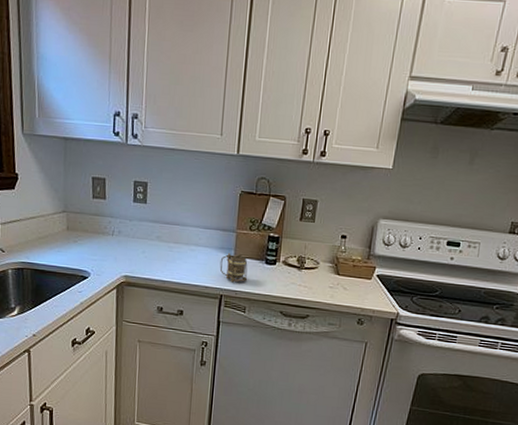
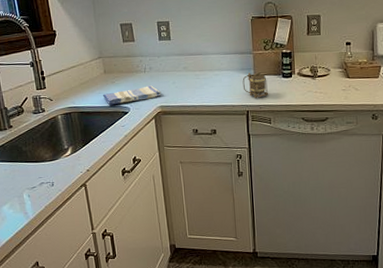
dish towel: none [62,251,128,267] -> present [103,85,161,106]

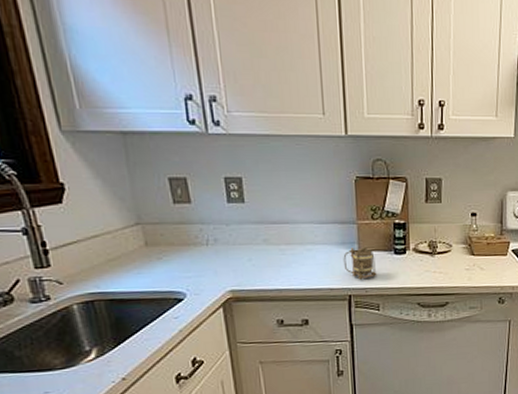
dish towel: present [103,85,161,106] -> none [144,263,232,290]

